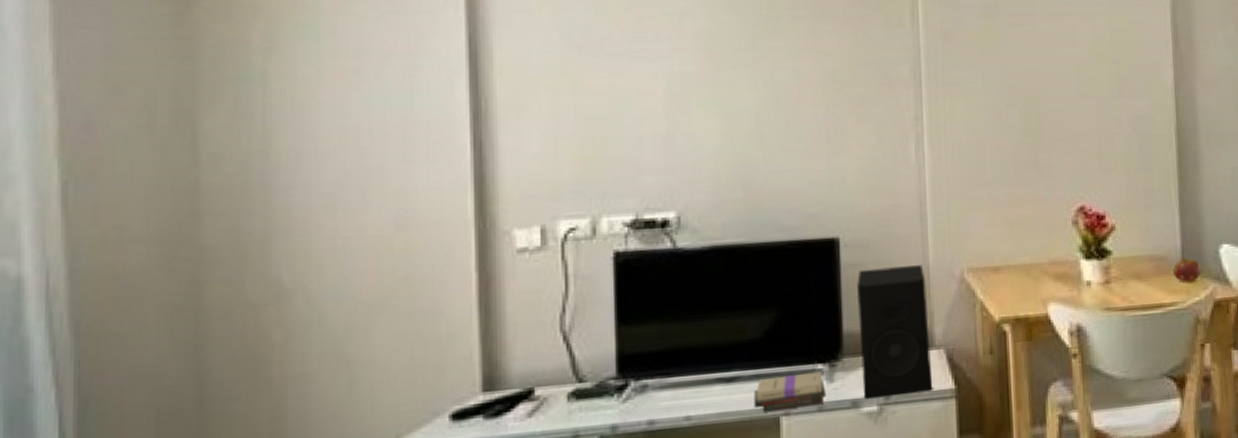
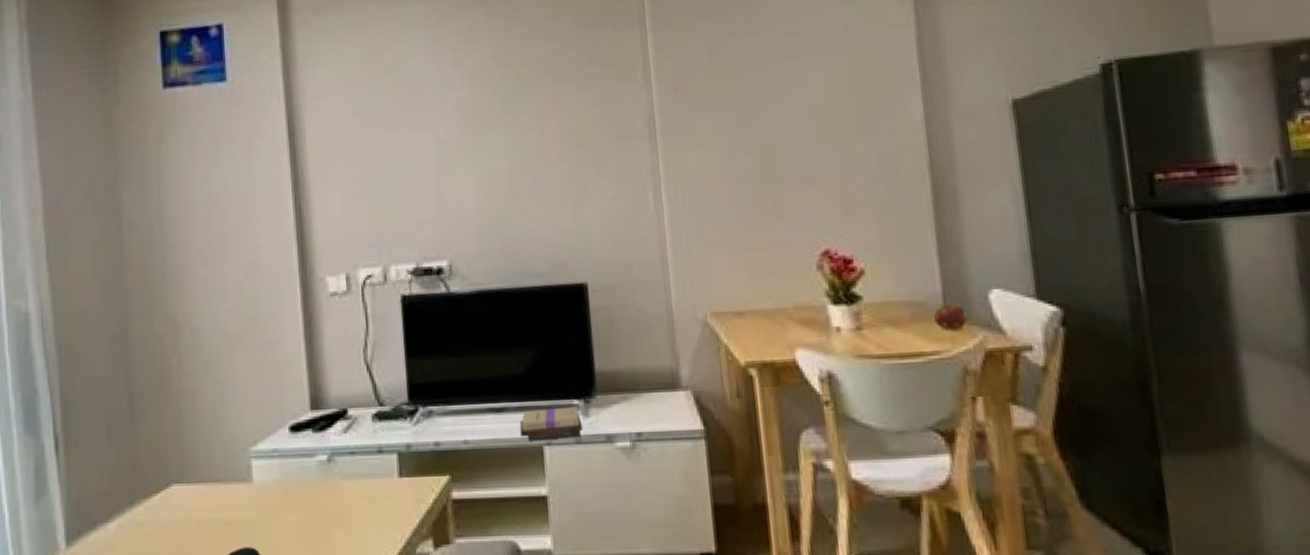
speaker: present [856,264,932,399] -> none [605,308,681,435]

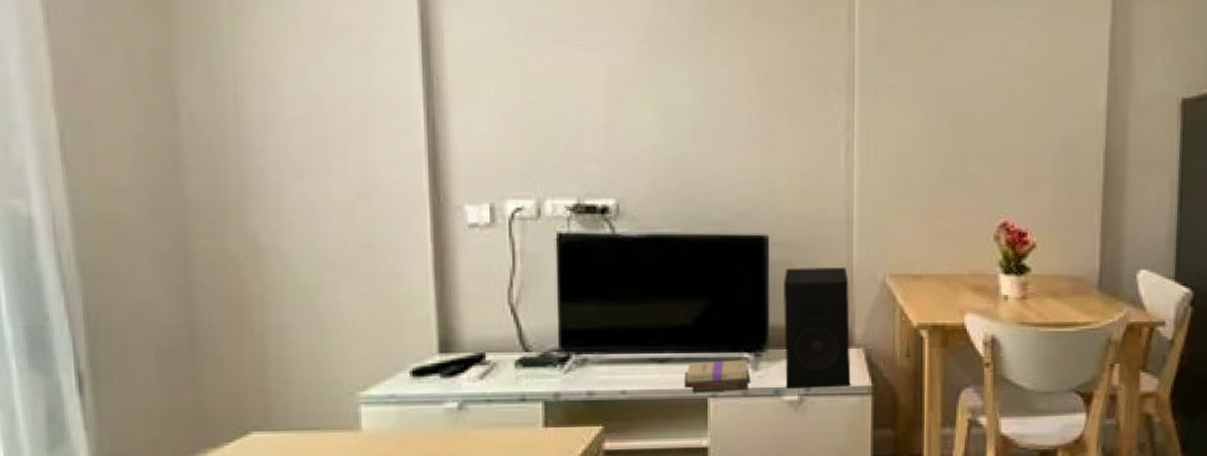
speaker: none [605,308,681,435] -> present [782,266,850,389]
fruit: present [934,304,968,331] -> none [1090,280,1118,305]

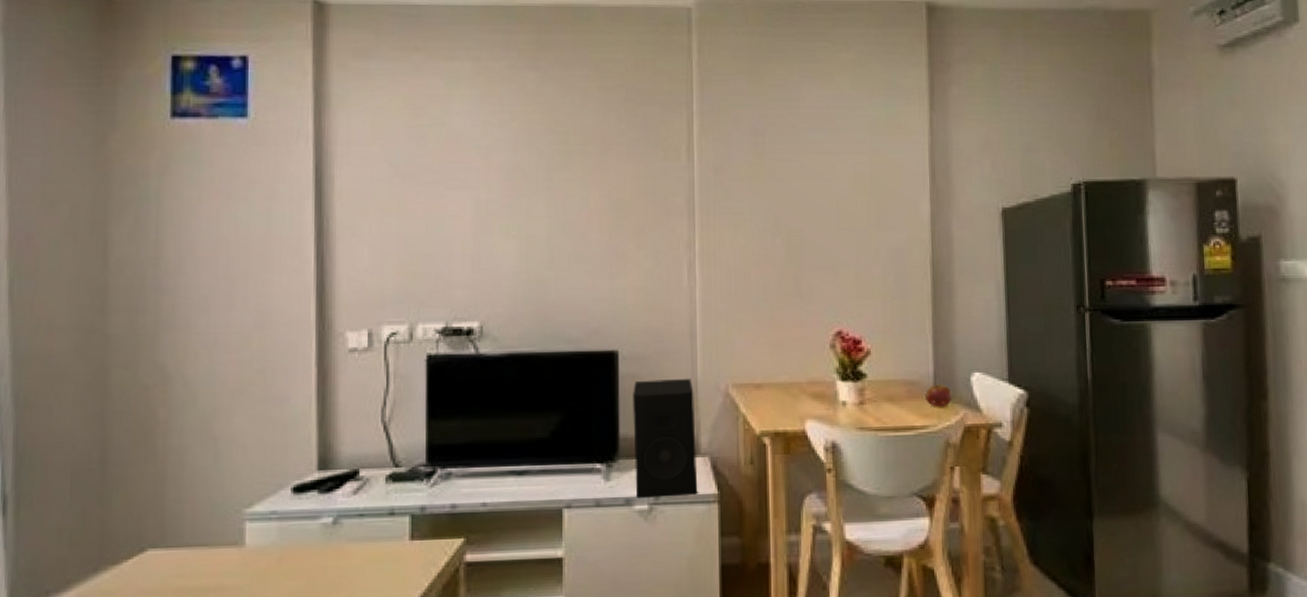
books: present [684,359,751,393] -> none [541,470,603,504]
fruit: none [1090,280,1118,305] -> present [925,384,953,408]

